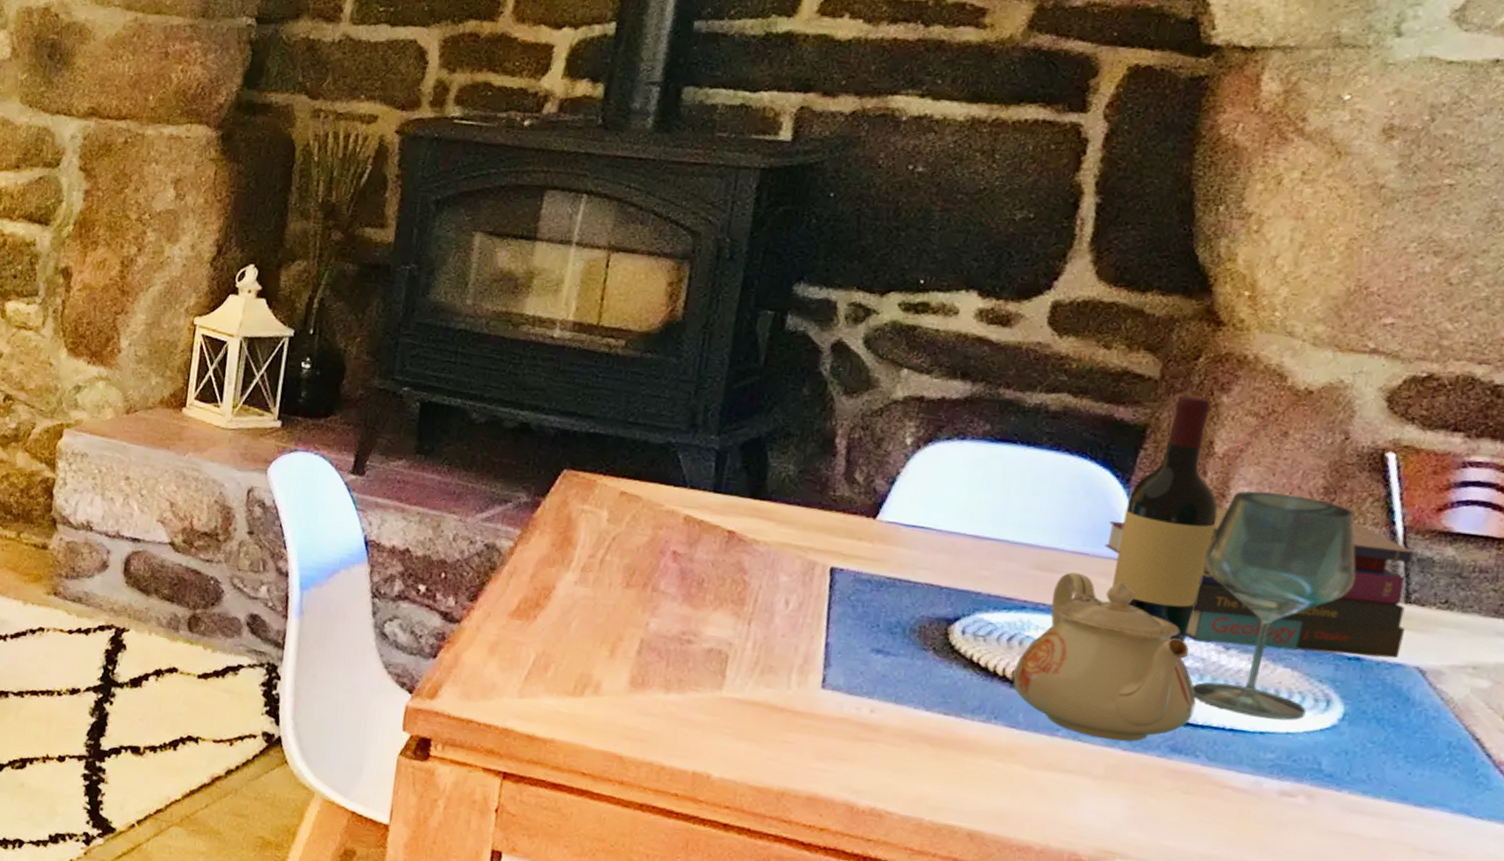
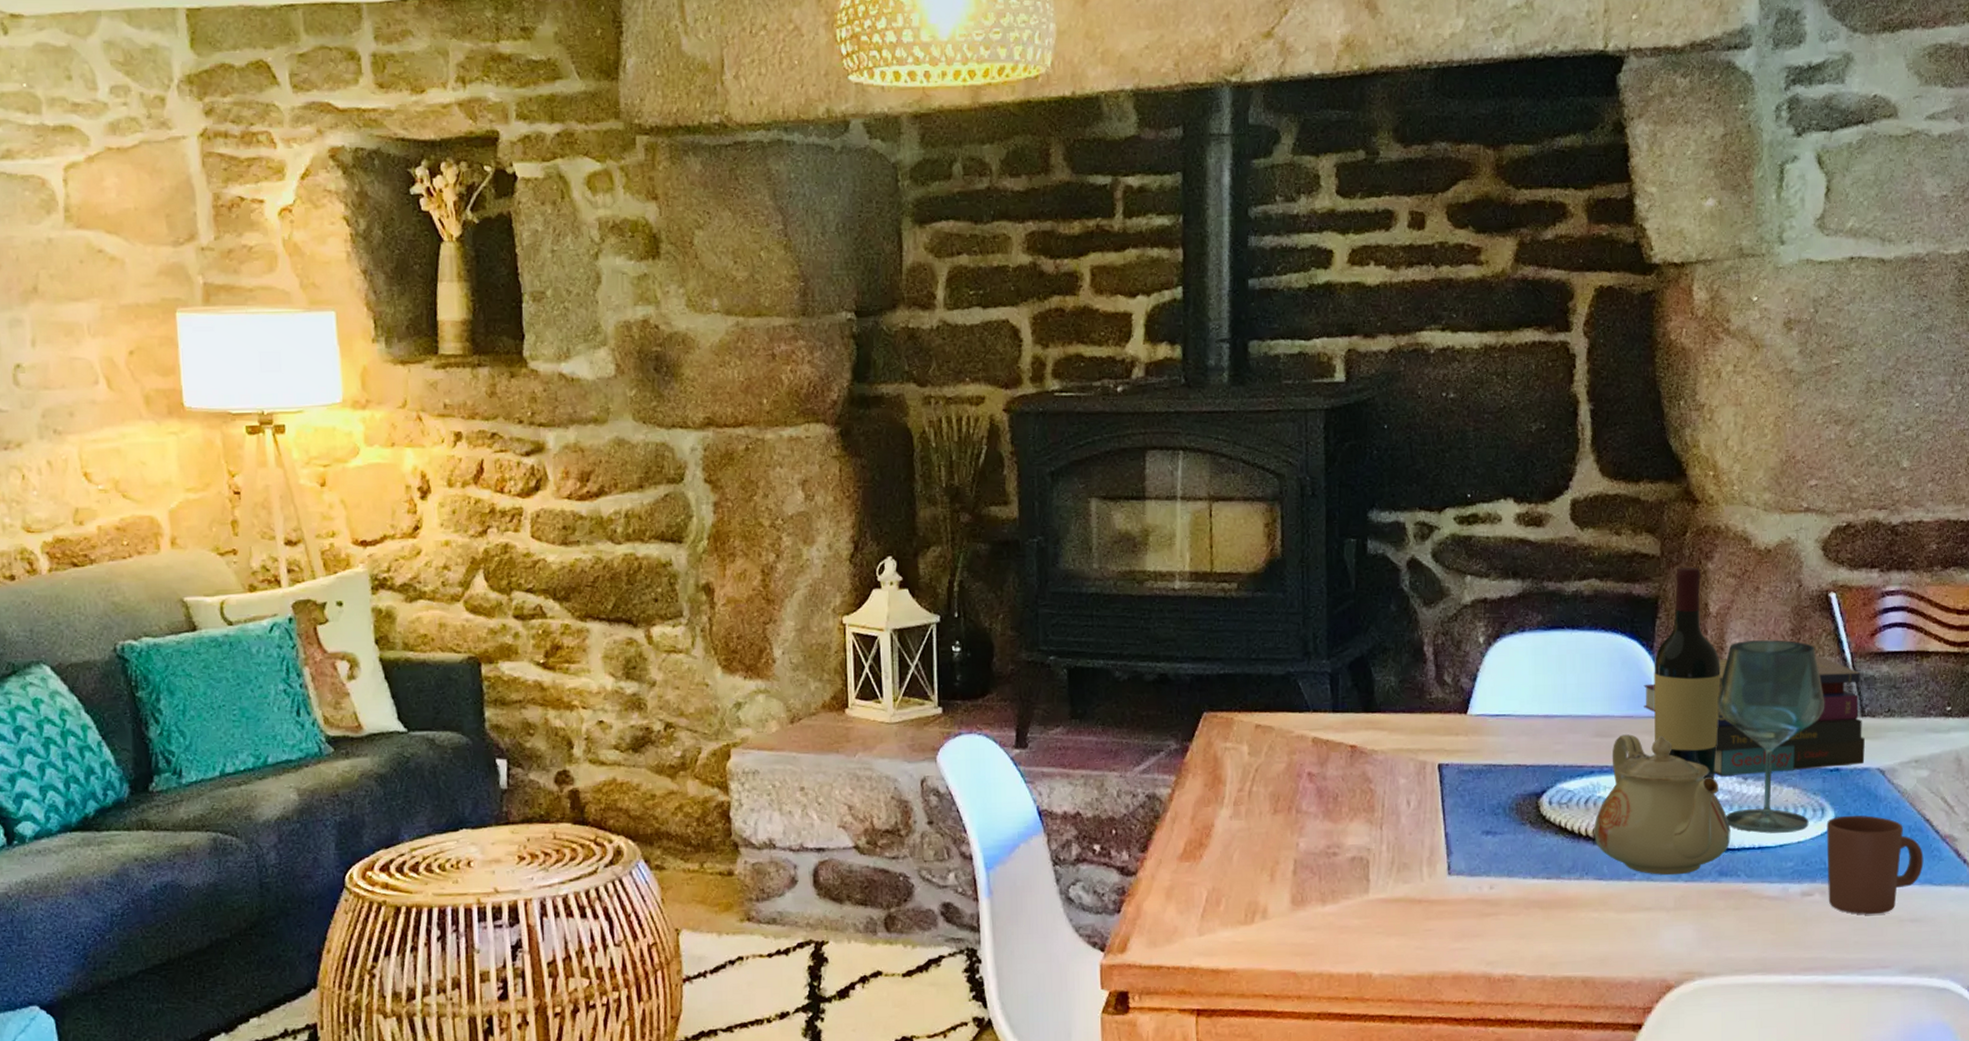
mug: none [1315,713,1464,837] -> present [1826,815,1924,915]

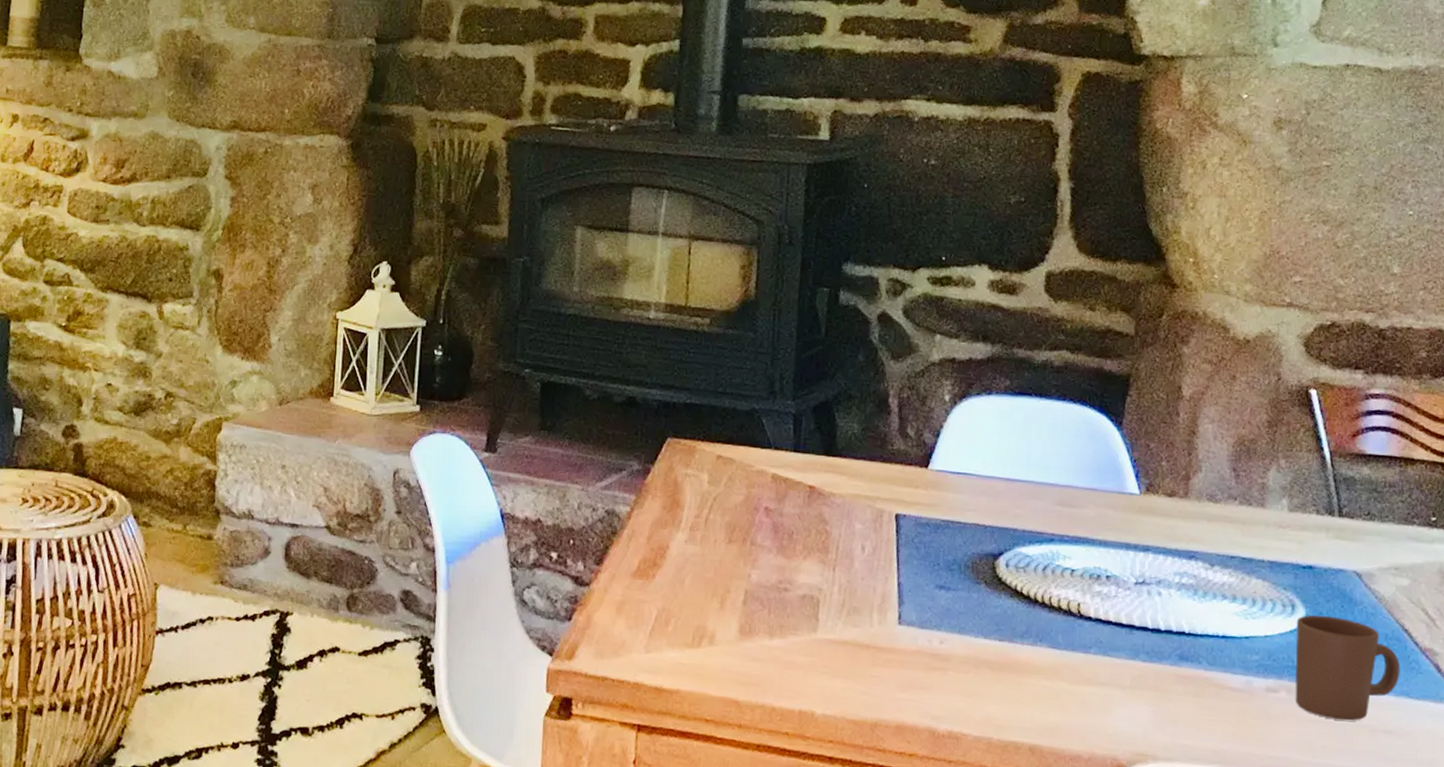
teapot: present [1594,734,1731,876] -> none [1050,506,1194,654]
books: present [1643,656,1865,776] -> none [1109,443,1341,565]
wine bottle: present [1654,566,1721,780] -> none [1119,348,1192,562]
wine glass: present [1717,640,1825,834] -> none [1186,427,1301,626]

